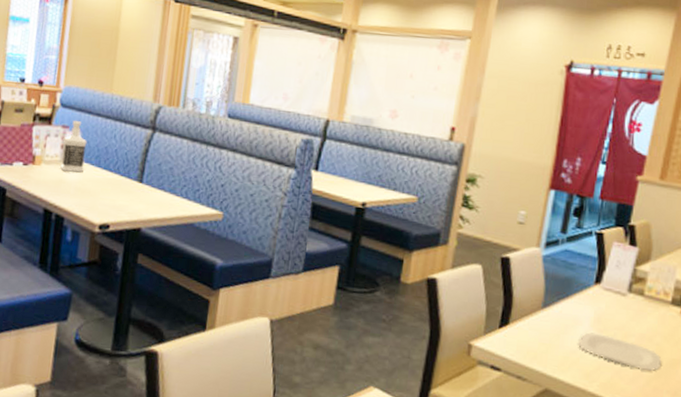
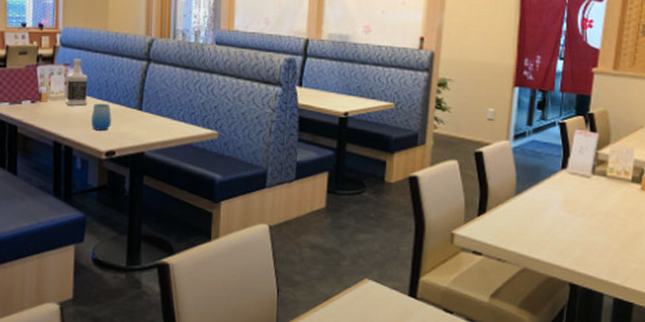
cup: none [86,172,109,202] -> present [91,104,111,131]
plate: present [578,332,662,372] -> none [550,214,627,245]

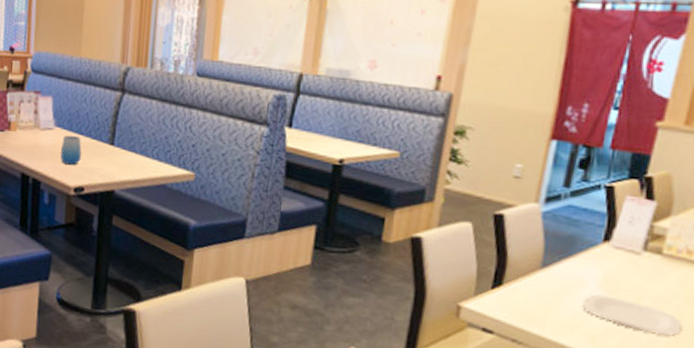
bottle: present [65,59,88,106] -> none [34,86,59,137]
plate: none [550,214,627,245] -> present [582,294,682,337]

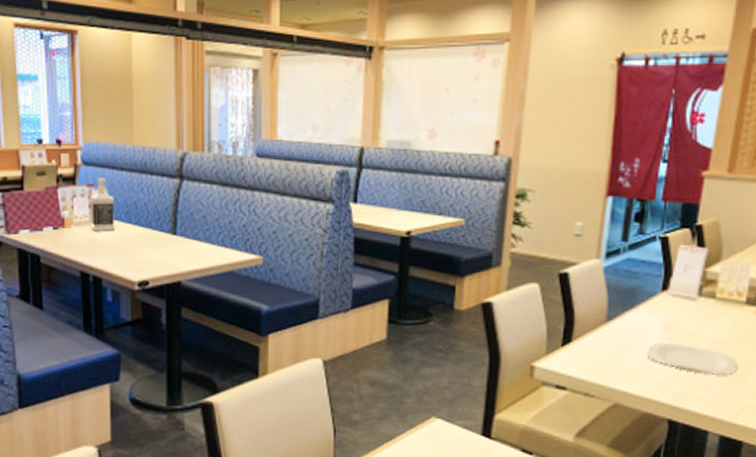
bottle: none [34,86,59,137] -> present [90,178,115,231]
cup: present [60,136,82,165] -> none [120,229,143,258]

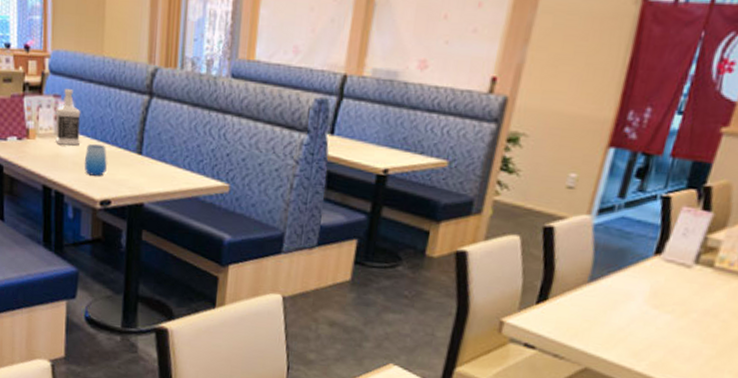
cup: none [120,229,143,258] -> present [84,144,107,176]
plate: present [647,342,738,376] -> none [627,308,727,351]

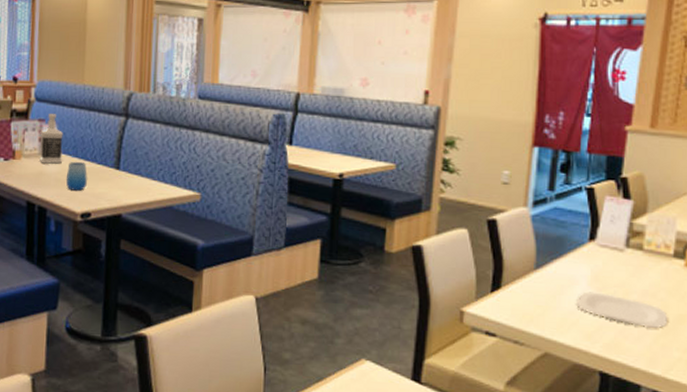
plate: none [627,308,727,351] -> present [576,292,668,329]

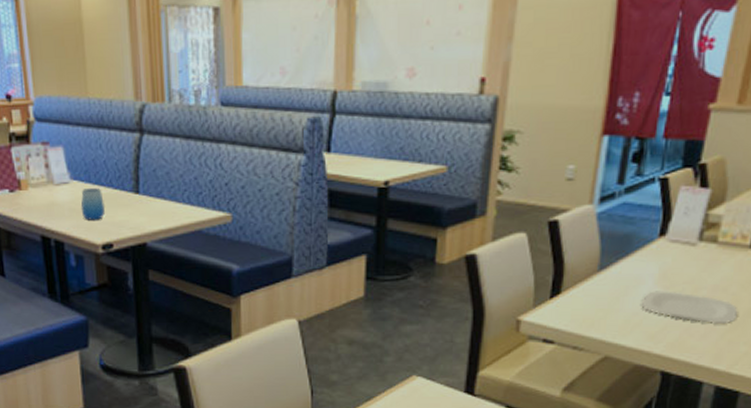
bottle: present [39,114,64,164] -> none [45,135,74,192]

